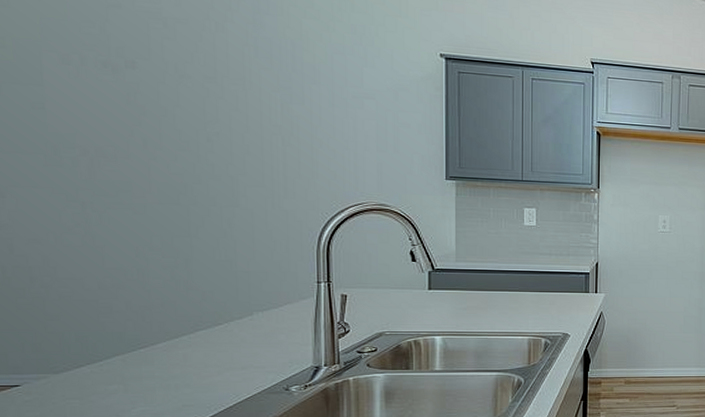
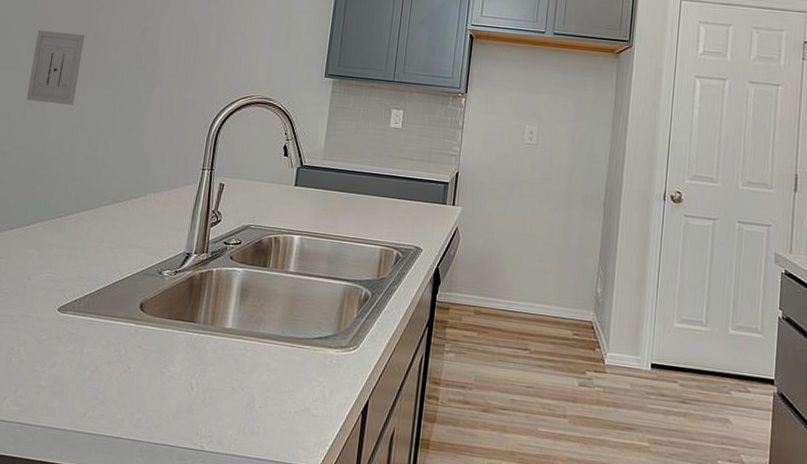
wall art: none [55,139,131,225] -> present [27,30,85,105]

